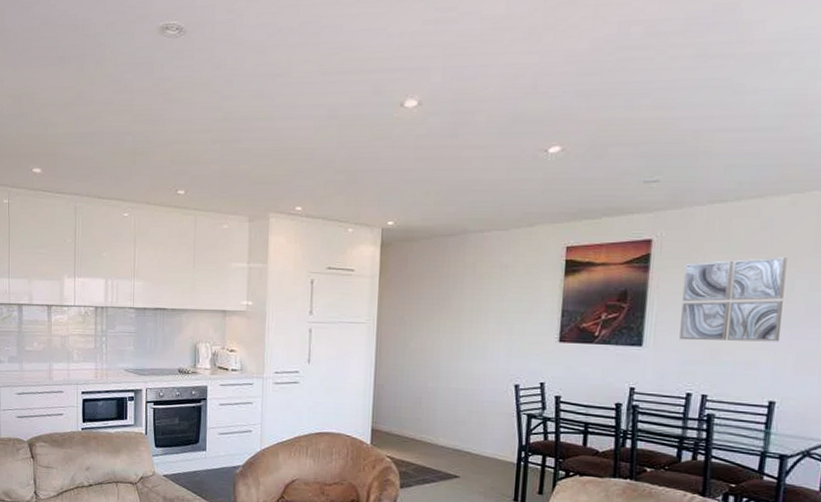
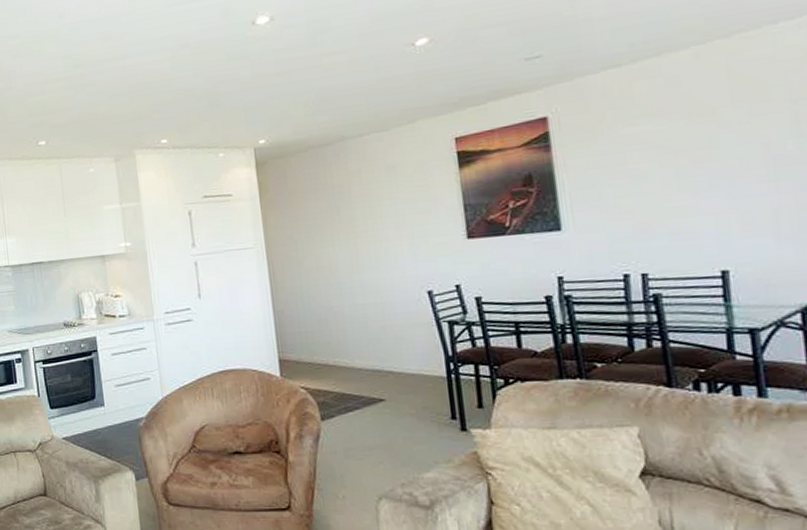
wall art: present [679,256,787,342] -> none [590,112,718,218]

